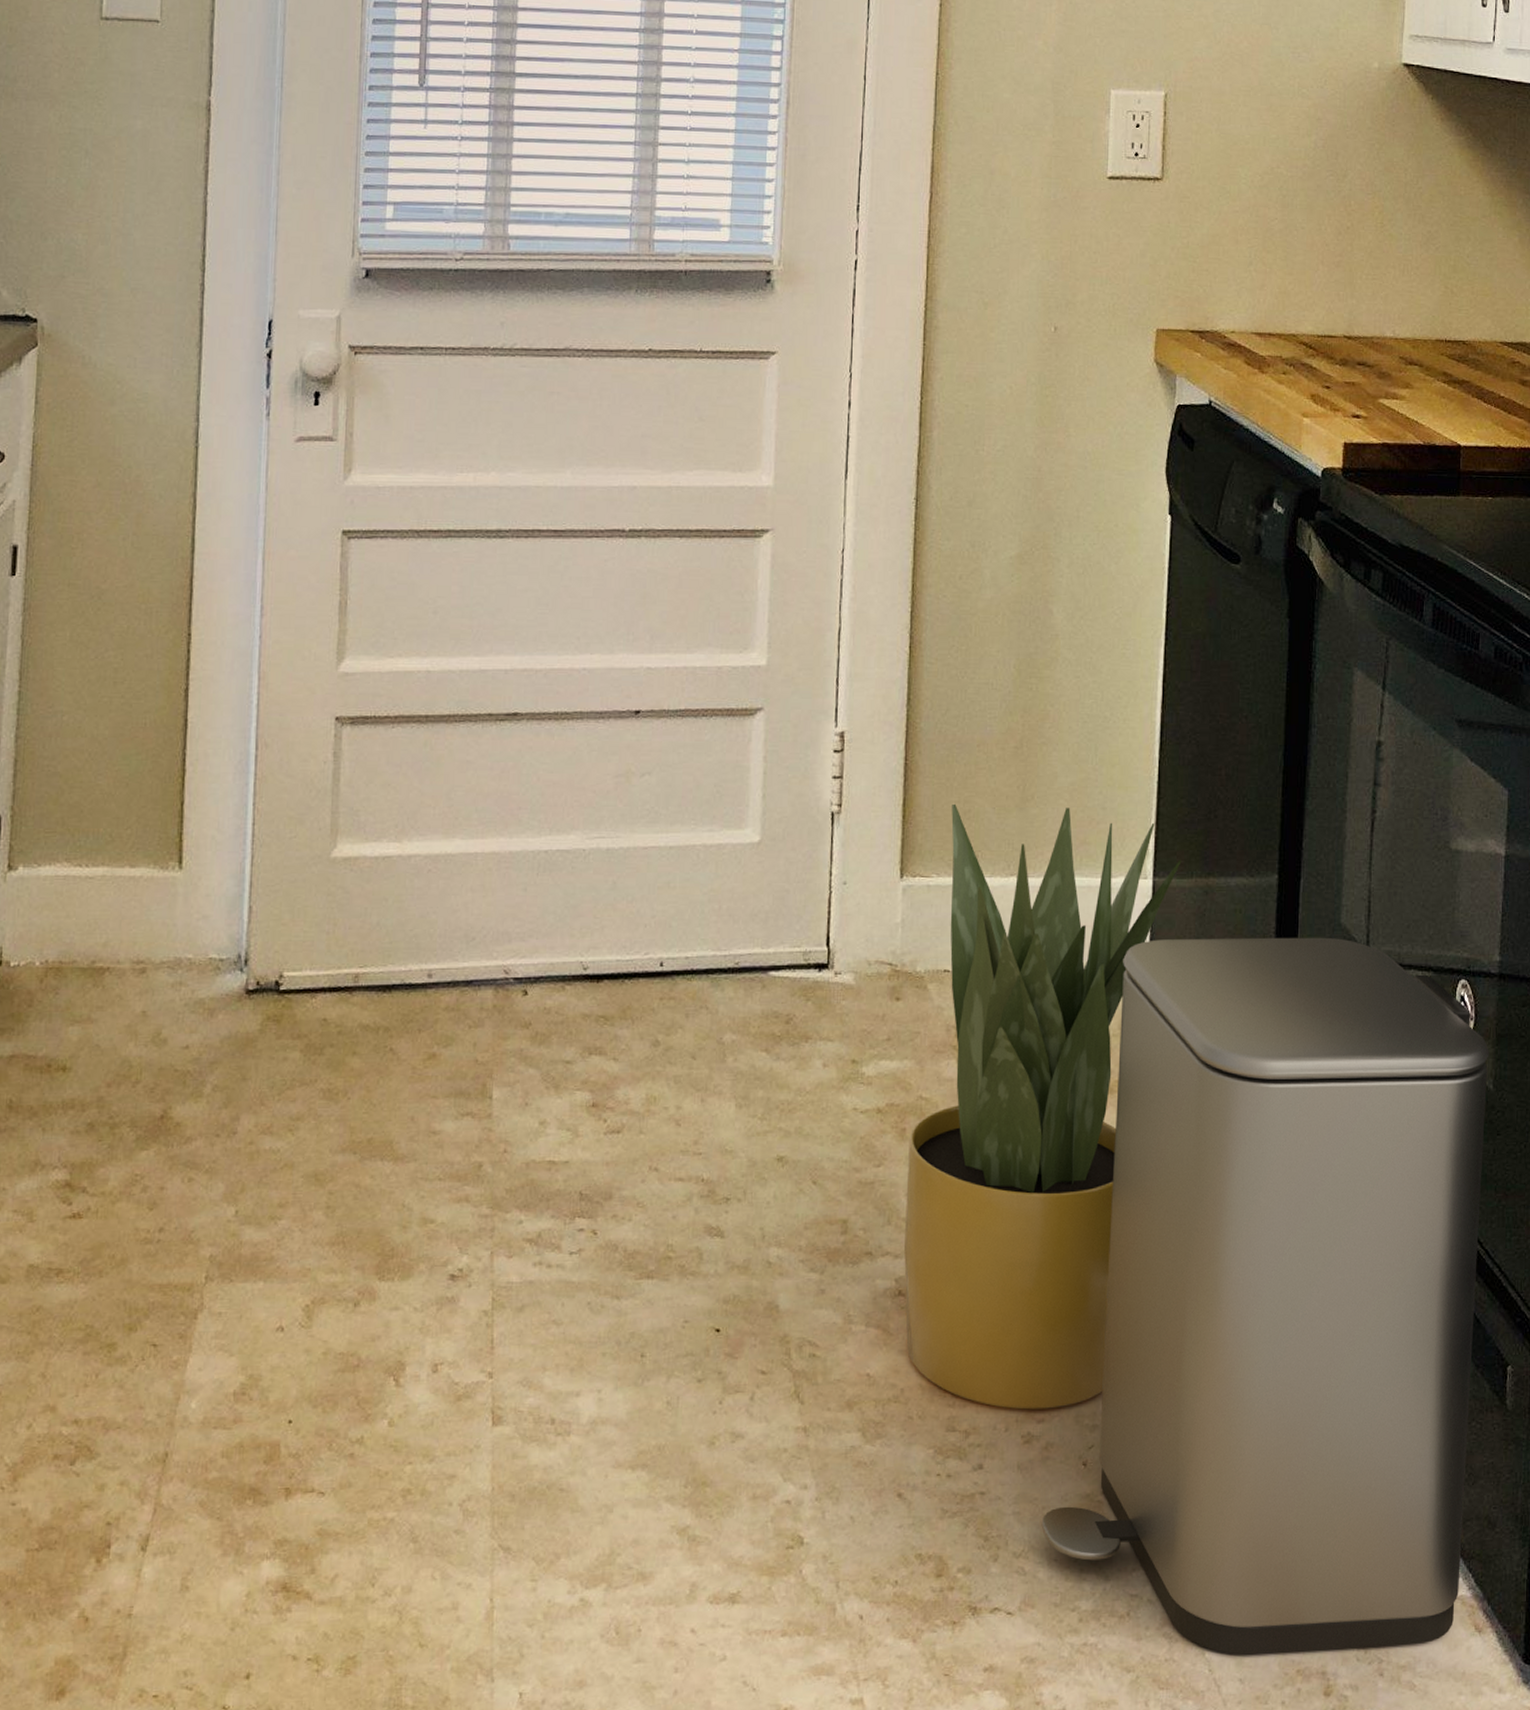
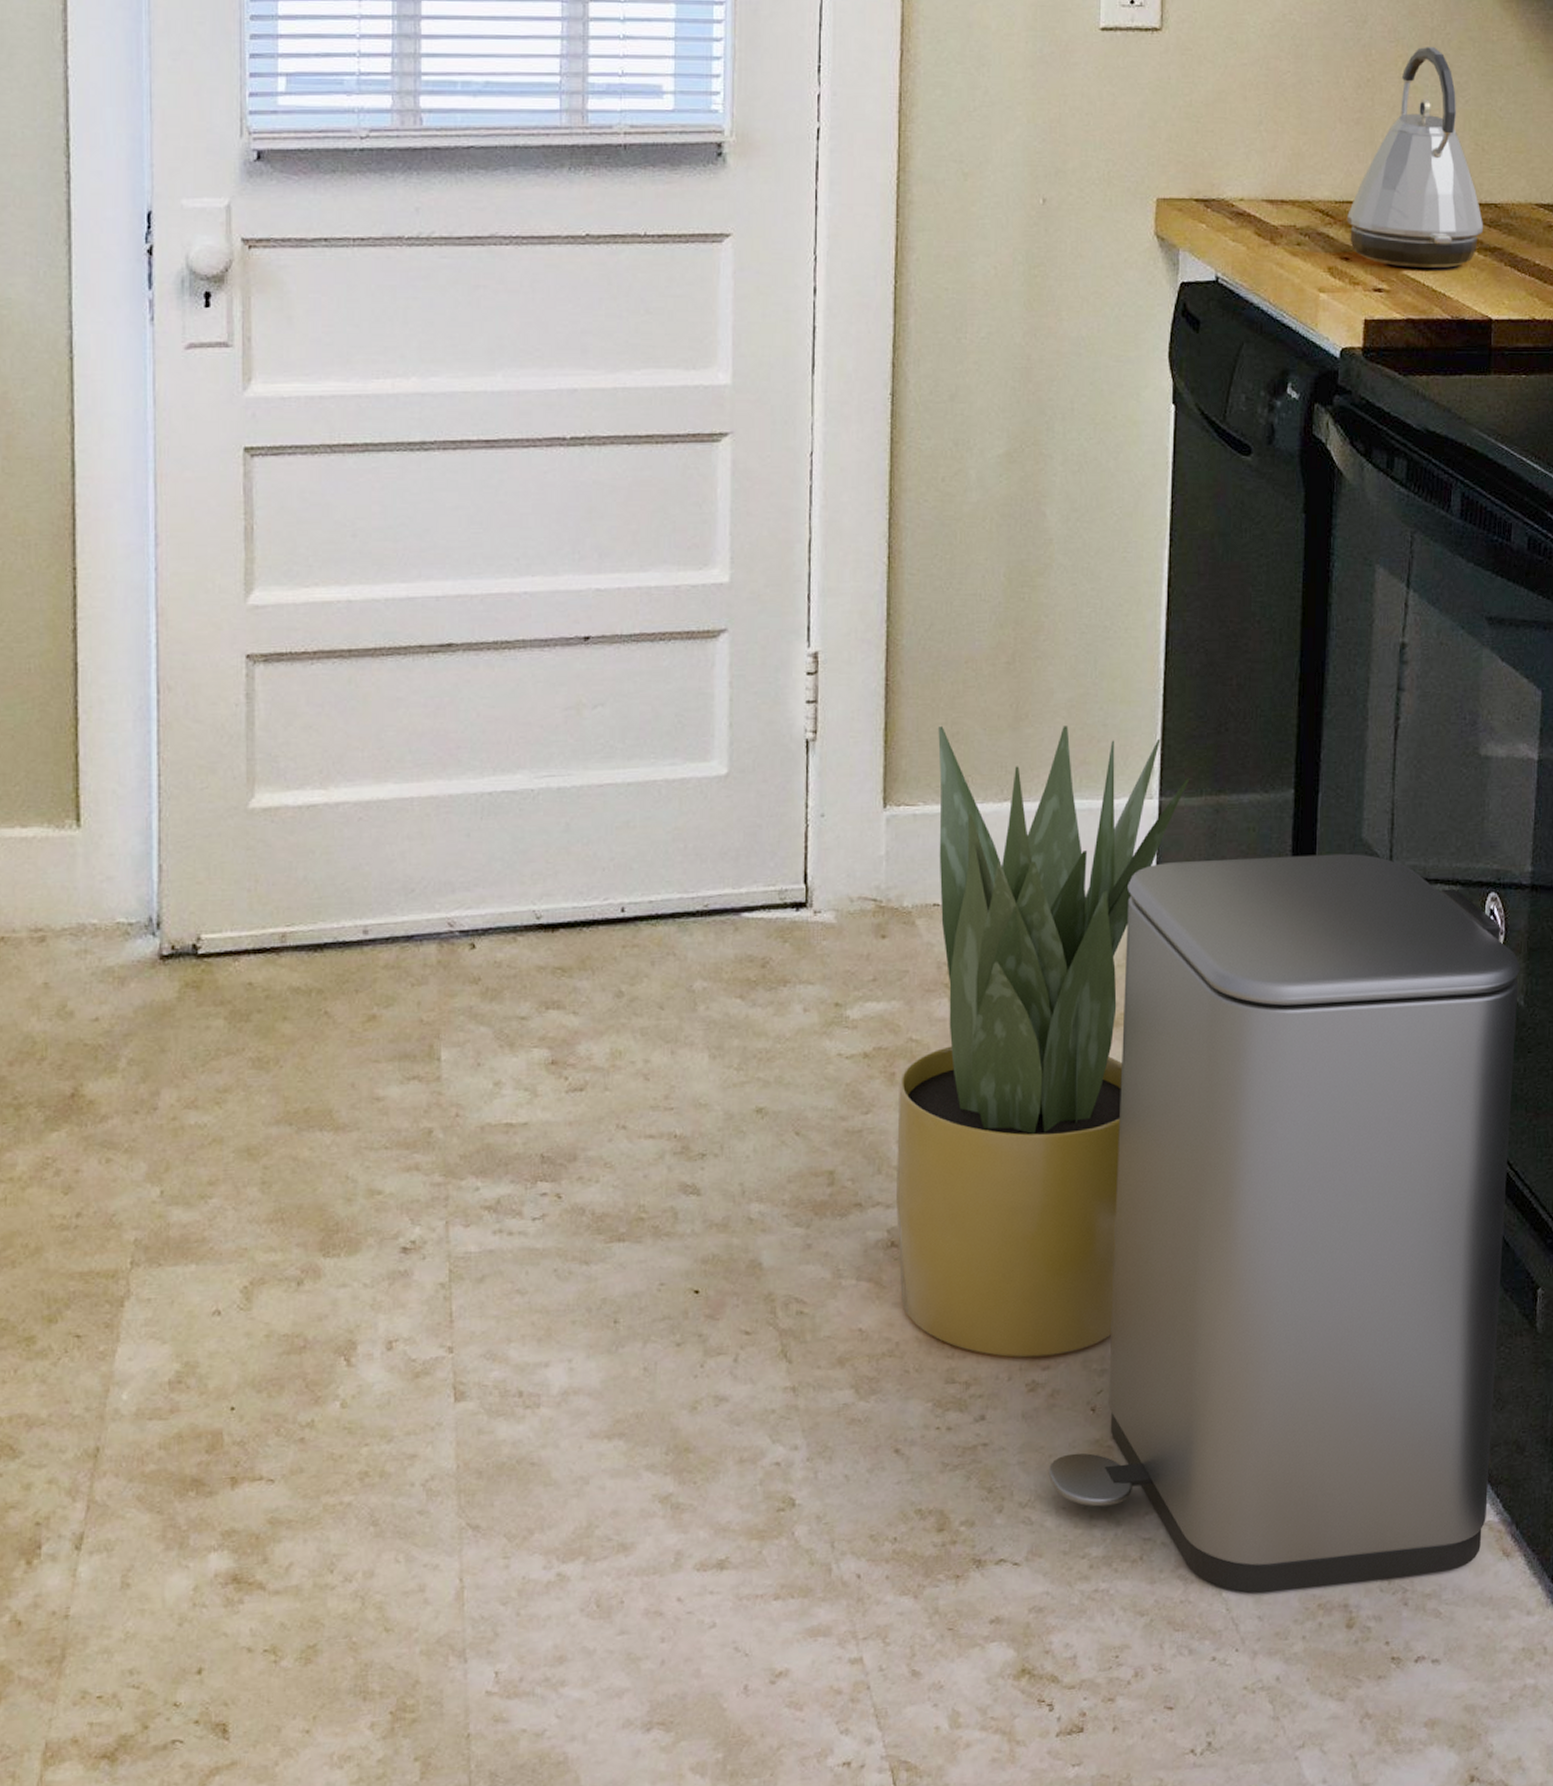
kettle: none [1329,199,1453,399] -> present [1347,47,1484,269]

